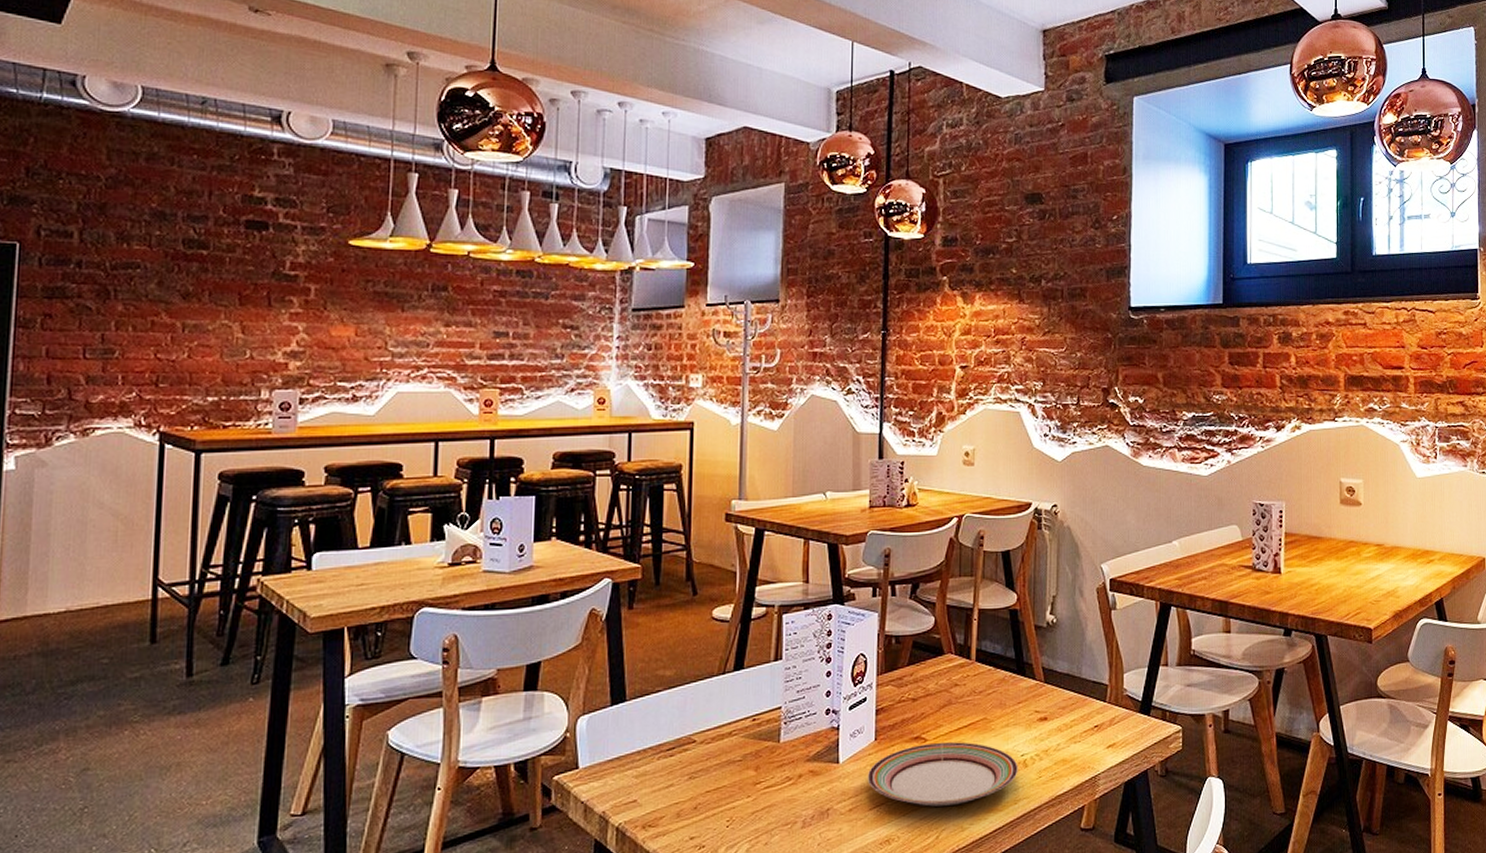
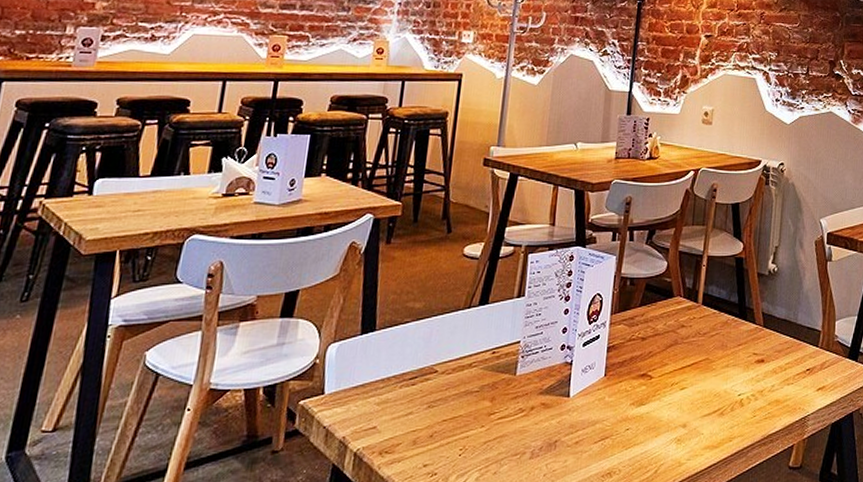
plate: present [867,742,1018,807] -> none [594,379,735,442]

